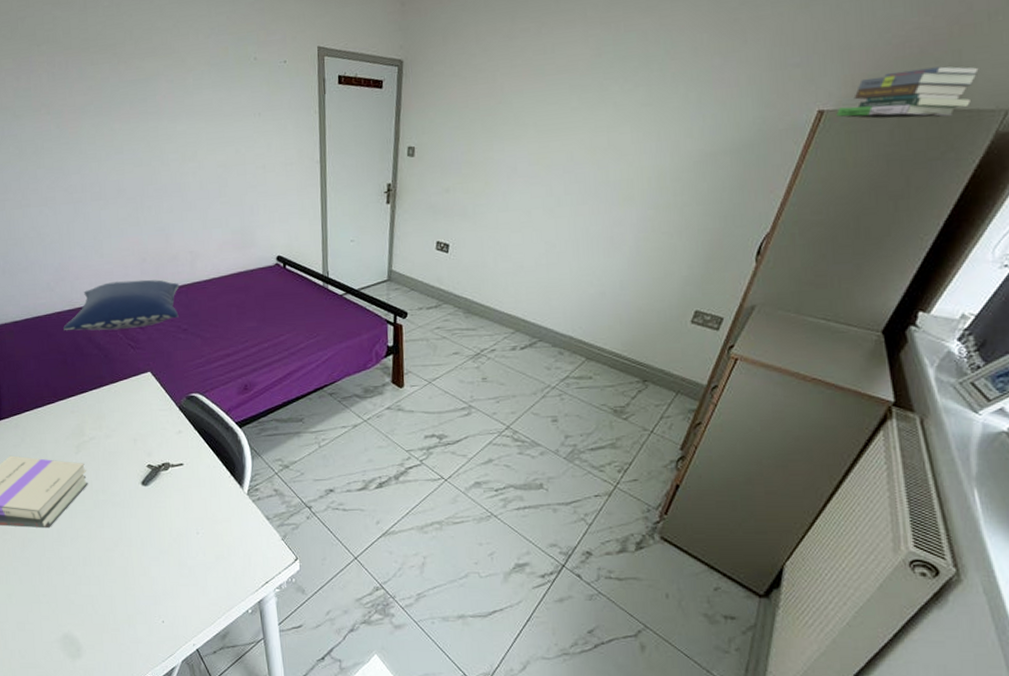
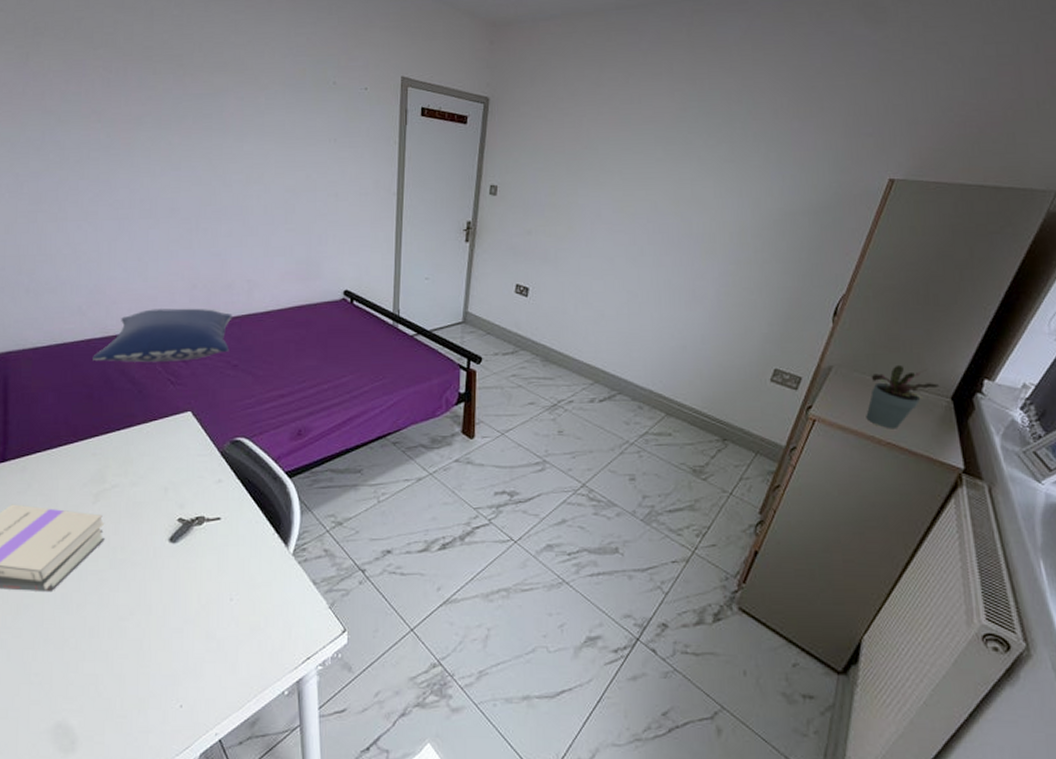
potted plant: none [790,300,870,365] -> present [866,364,940,429]
books: present [836,66,979,119] -> none [906,146,1031,194]

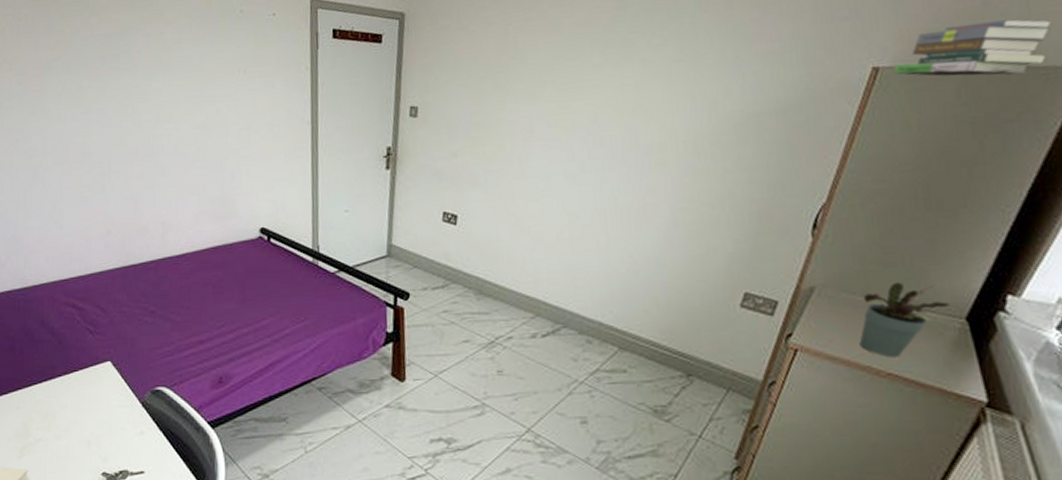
pillow: present [93,308,232,362] -> none [13,254,148,313]
books: none [906,146,1031,194] -> present [893,19,1051,77]

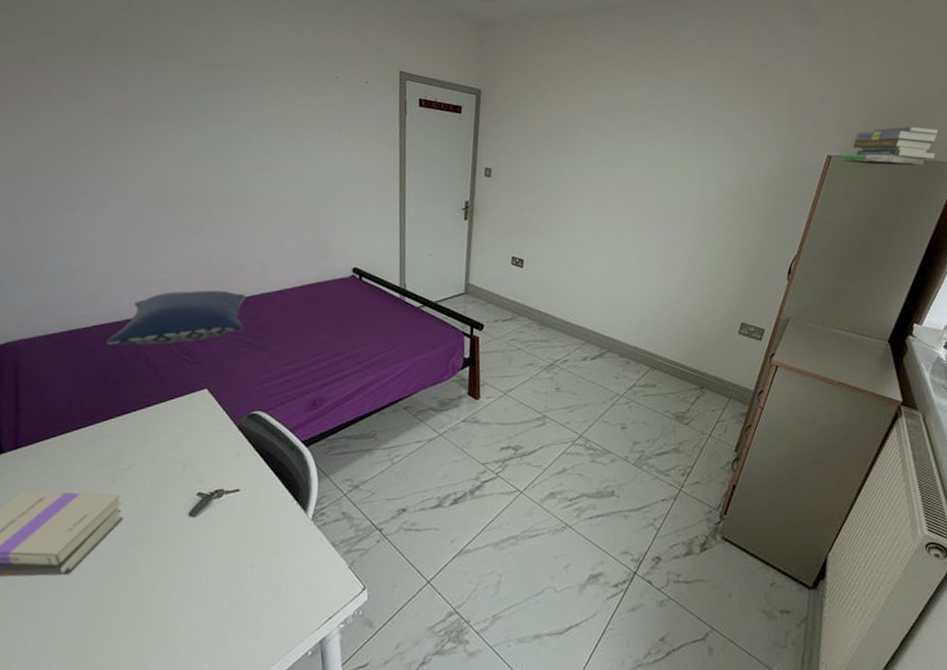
pillow: none [13,254,148,313] -> present [106,290,246,346]
potted plant: present [859,281,951,358] -> none [819,314,879,371]

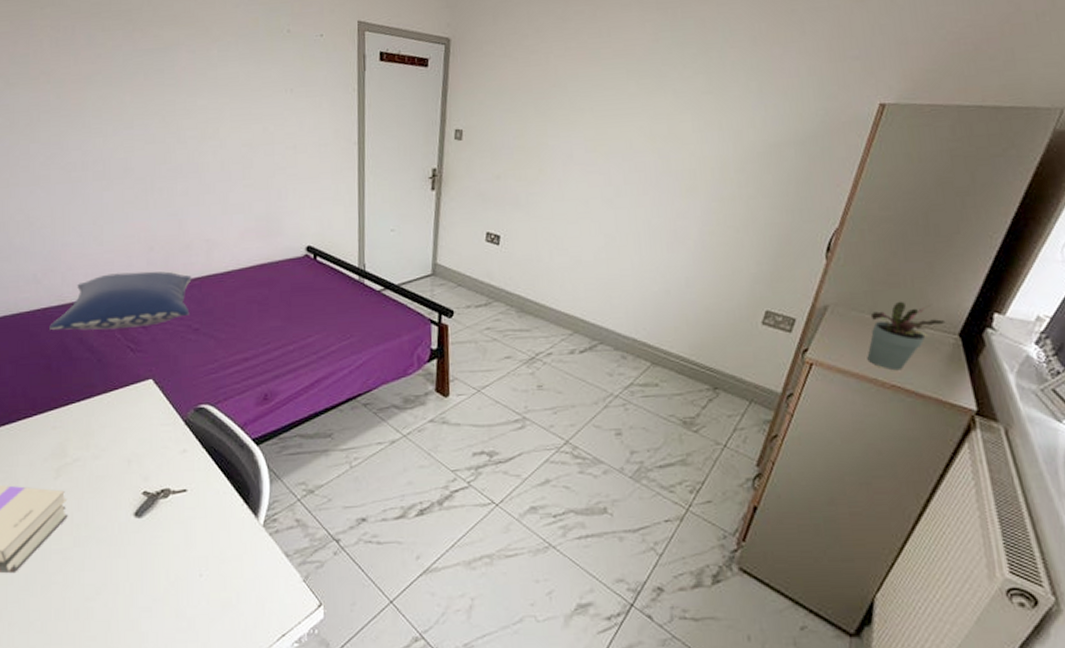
potted plant: none [819,314,879,371] -> present [867,301,946,371]
books: present [841,126,939,166] -> none [898,64,1032,114]

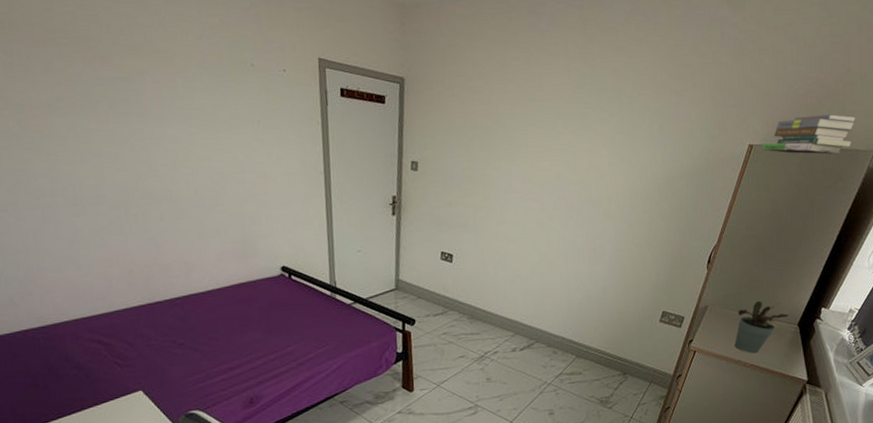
pillow: present [50,271,192,331] -> none [32,292,174,351]
books: none [898,64,1032,114] -> present [762,114,856,155]

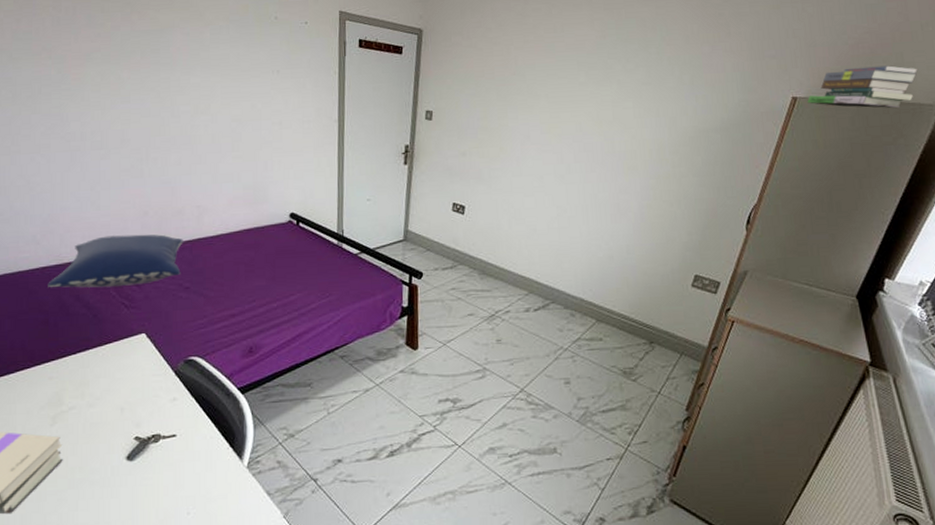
pillow: none [32,292,174,351] -> present [48,234,183,288]
potted plant: present [734,300,789,354] -> none [780,267,846,328]

